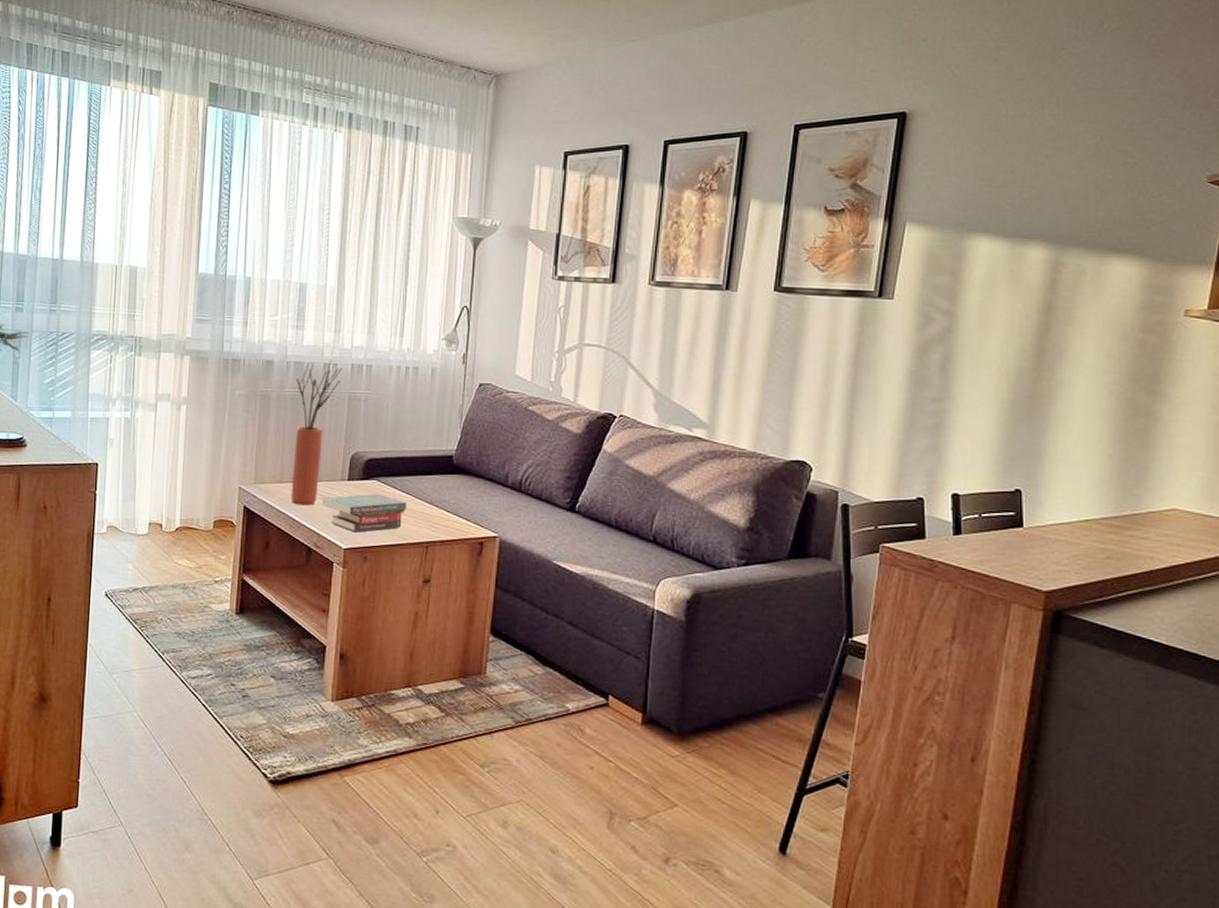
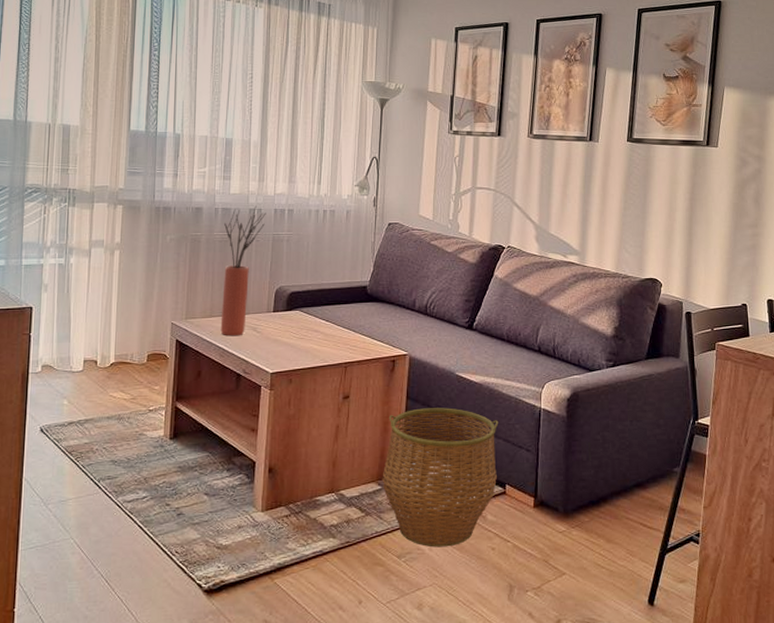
books: present [322,493,407,533] -> none [250,322,327,358]
basket: none [465,599,603,761] -> present [382,408,499,547]

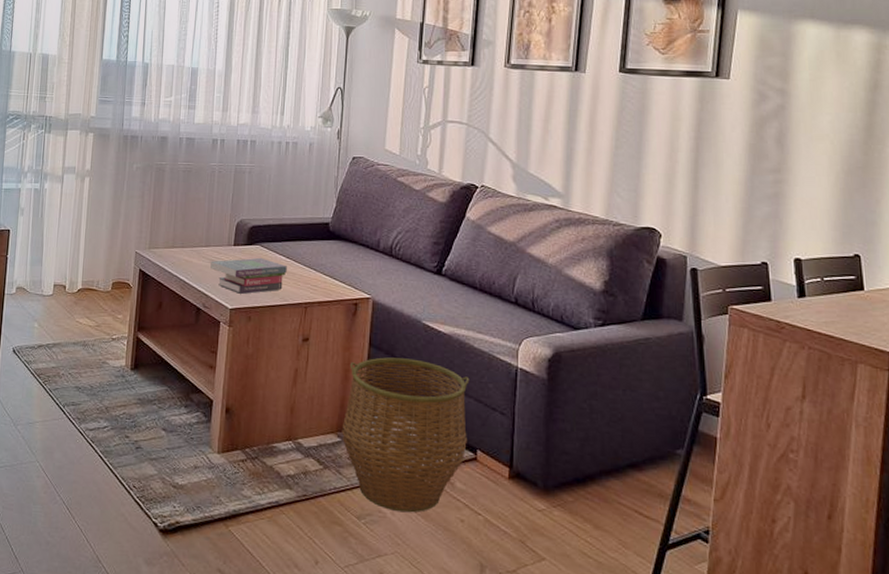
vase: present [220,205,266,336] -> none [182,136,229,269]
books: none [250,322,327,358] -> present [210,257,287,294]

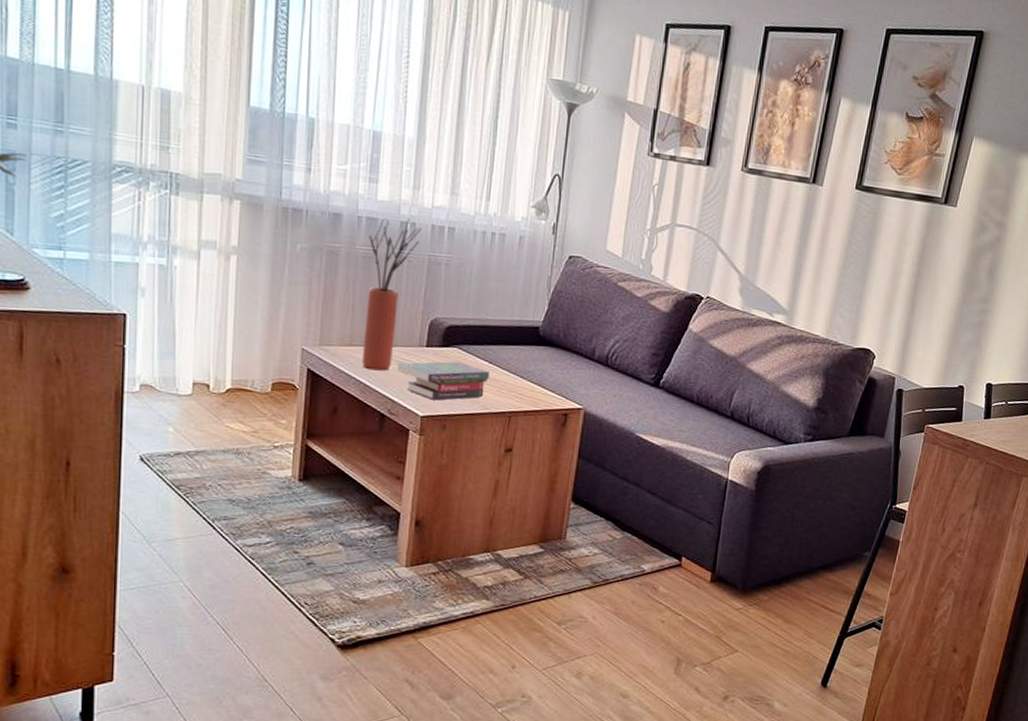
vase: none [182,136,229,269] -> present [361,218,422,371]
basket: present [342,357,470,513] -> none [545,469,680,617]

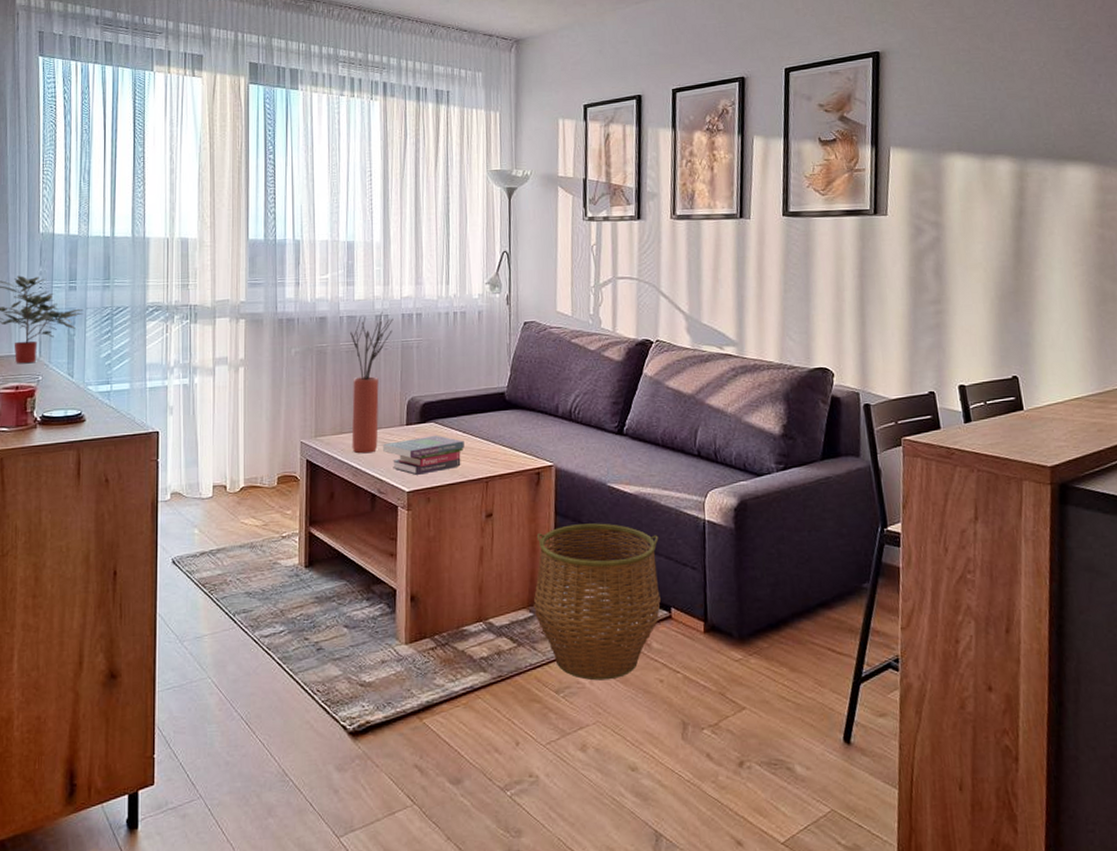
basket: none [545,469,680,617] -> present [533,523,661,681]

